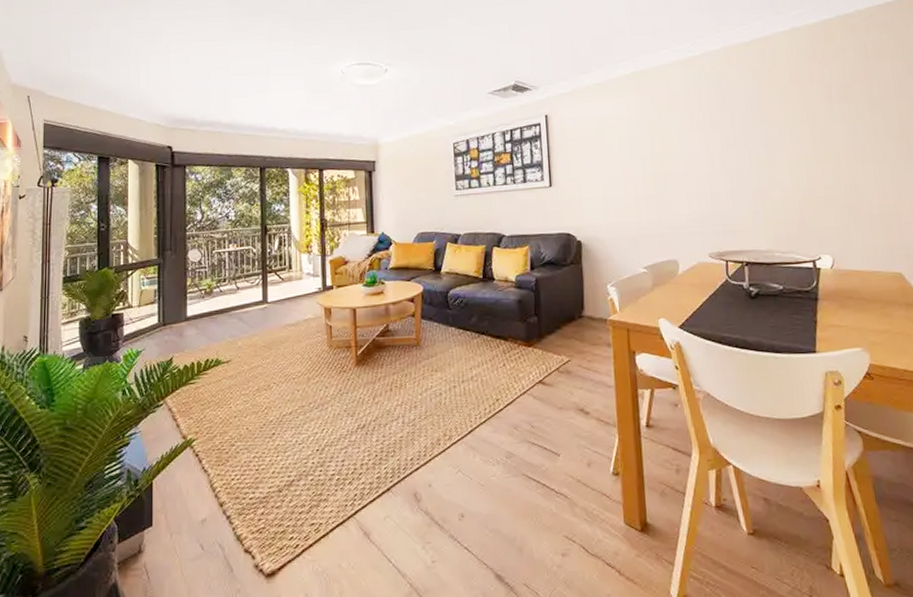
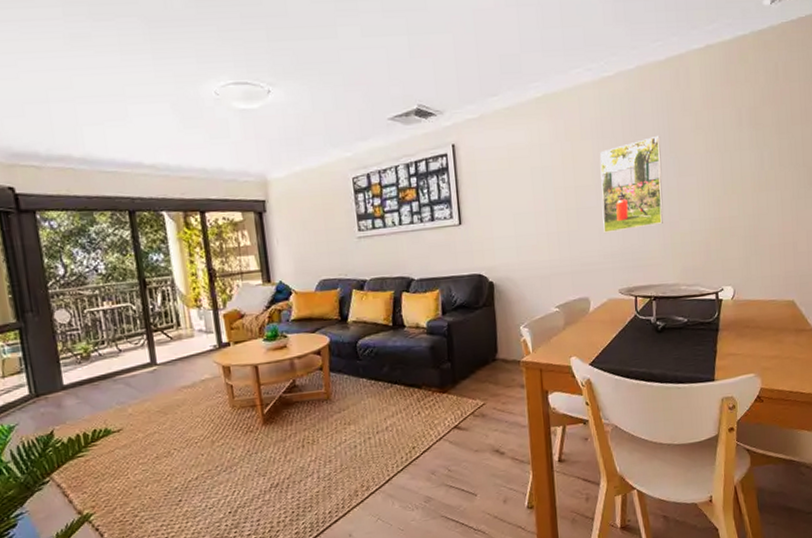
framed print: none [687,108,753,199] -> present [599,135,663,234]

